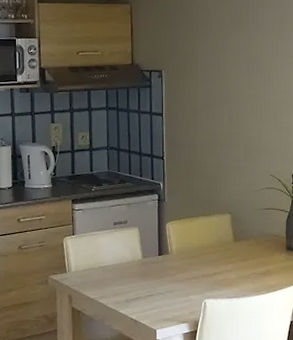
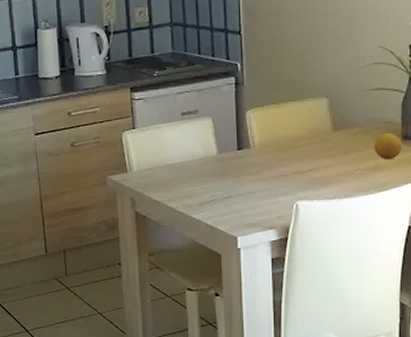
fruit: none [265,244,287,267] -> present [374,132,403,160]

